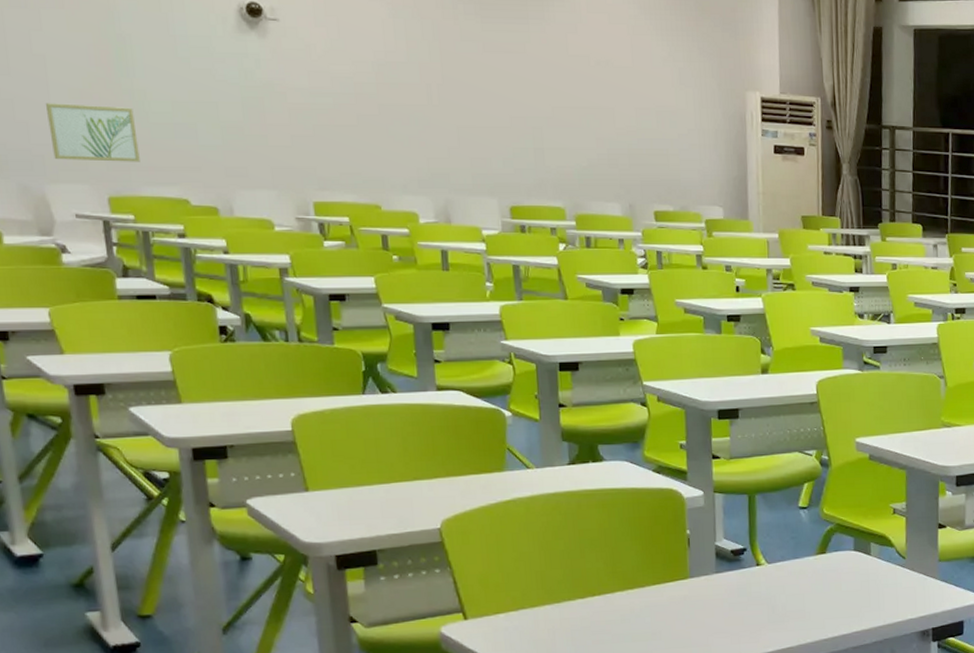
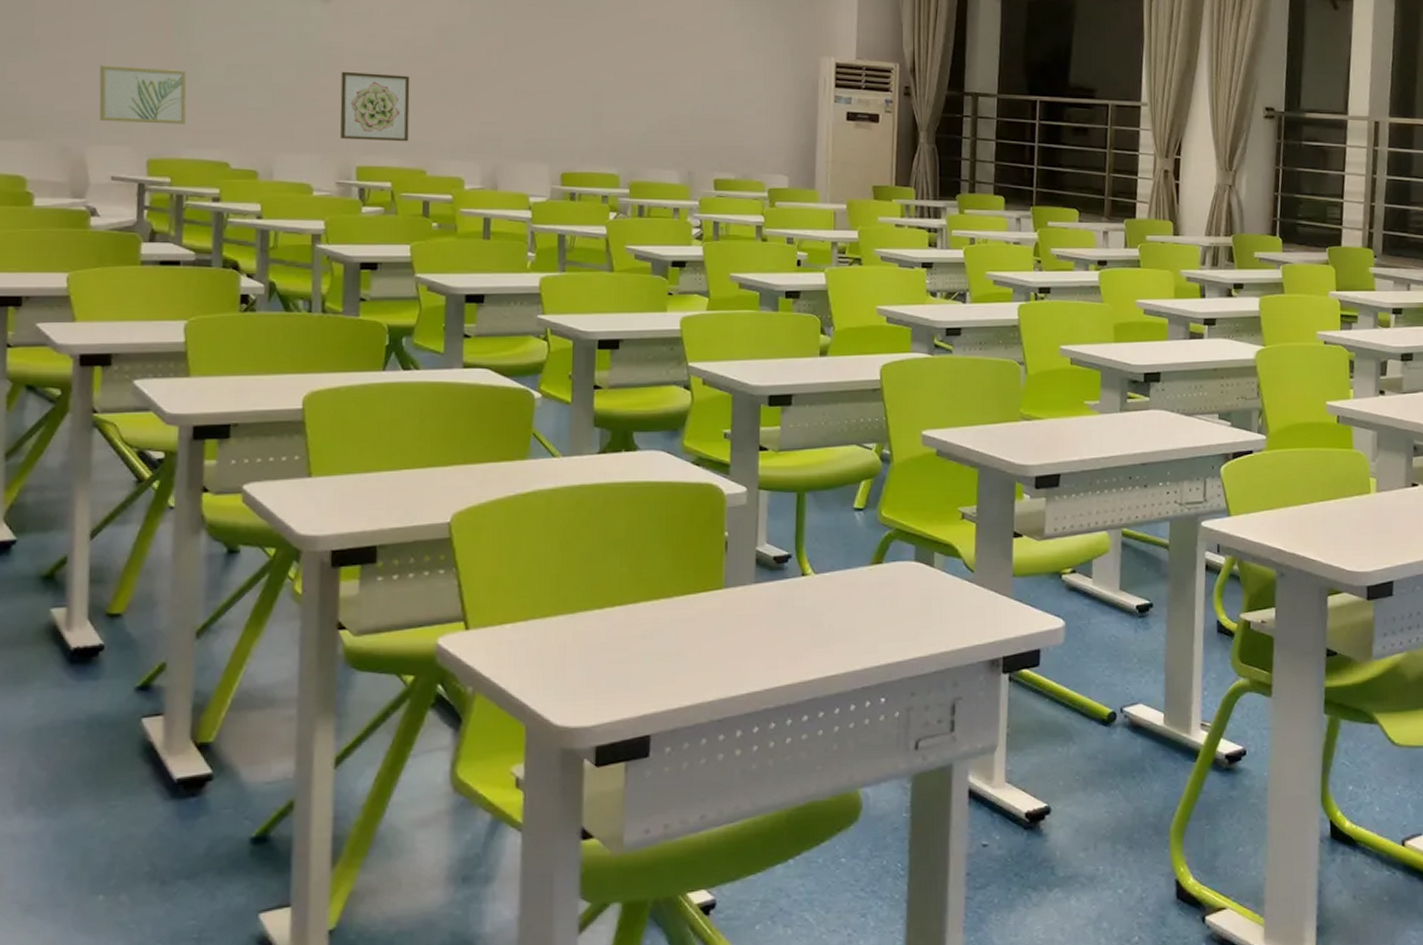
wall art: none [286,108,361,178] -> present [340,71,410,142]

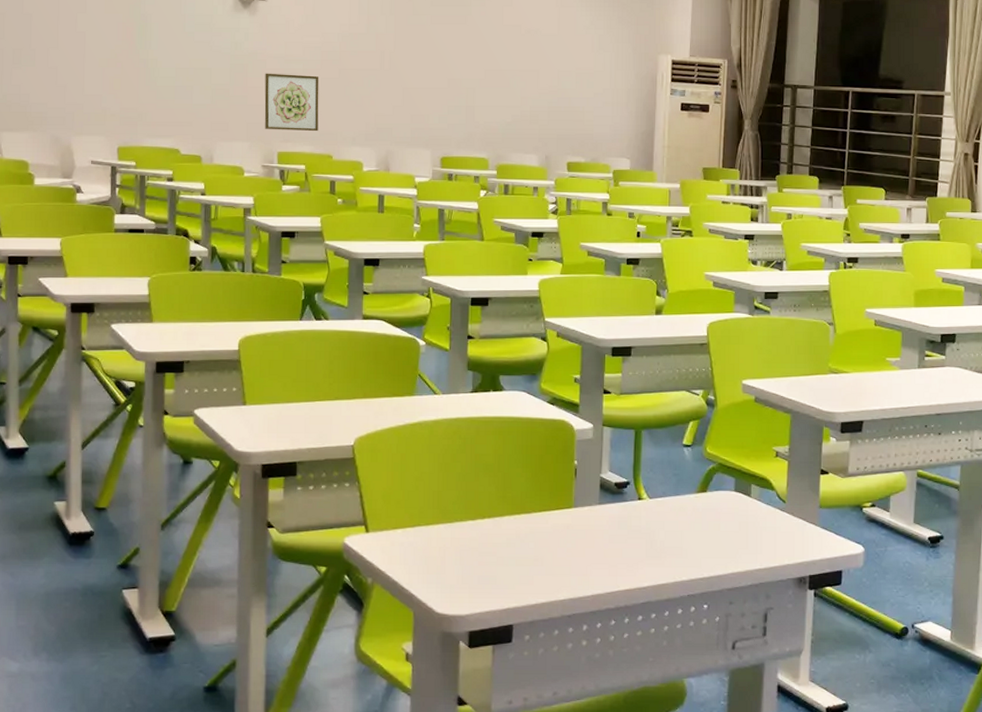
wall art: present [99,65,187,124] -> none [80,70,146,118]

